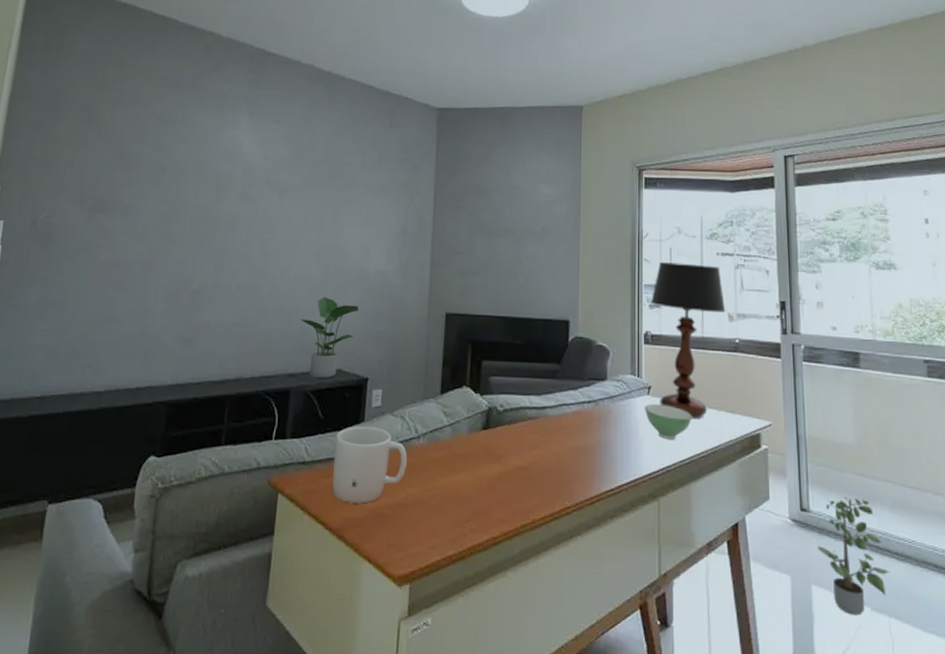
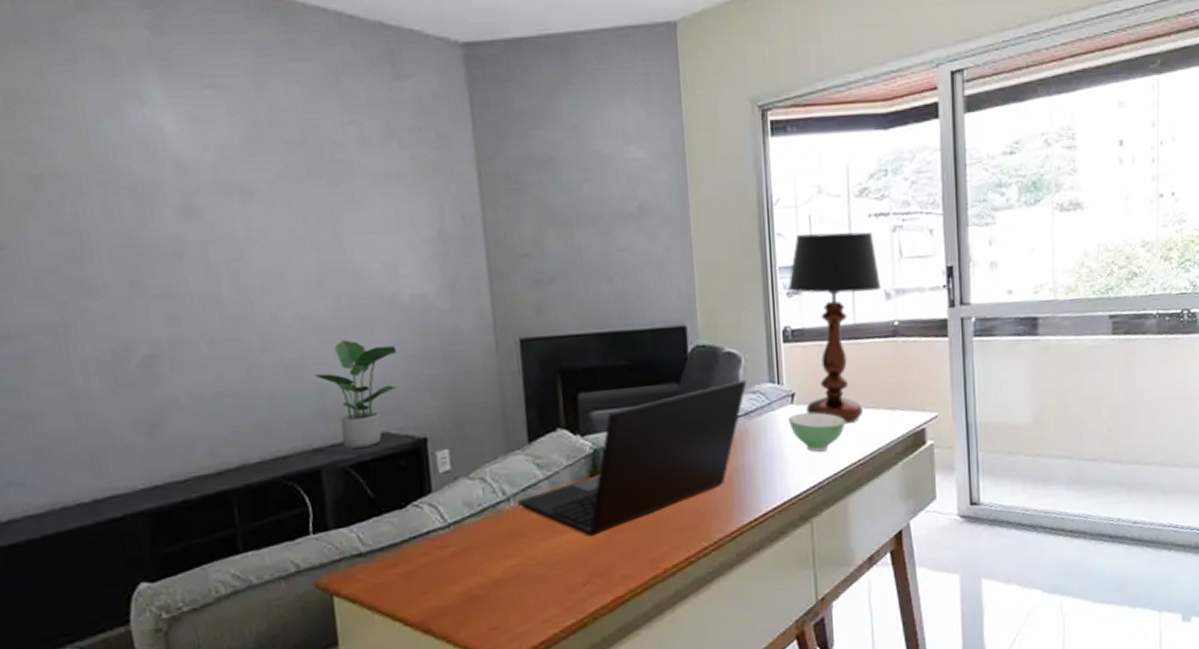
mug: present [331,426,408,504] -> none [396,496,499,592]
laptop: none [425,369,613,480] -> present [517,379,747,536]
potted plant: present [817,497,889,616] -> none [987,480,1063,601]

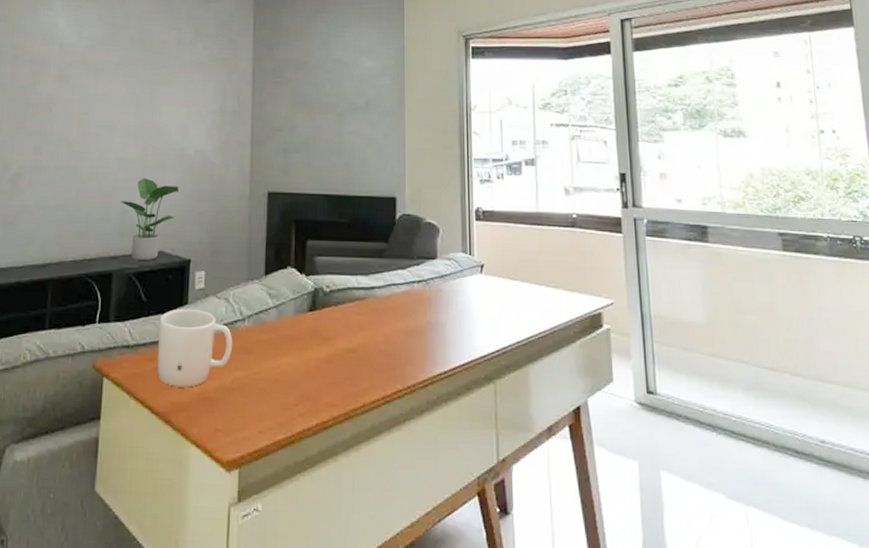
mug: none [396,496,499,592] -> present [156,308,233,388]
laptop: present [517,379,747,536] -> none [250,247,444,363]
table lamp: present [787,231,882,423] -> none [480,135,562,297]
bowl: present [787,412,846,452] -> none [477,282,528,320]

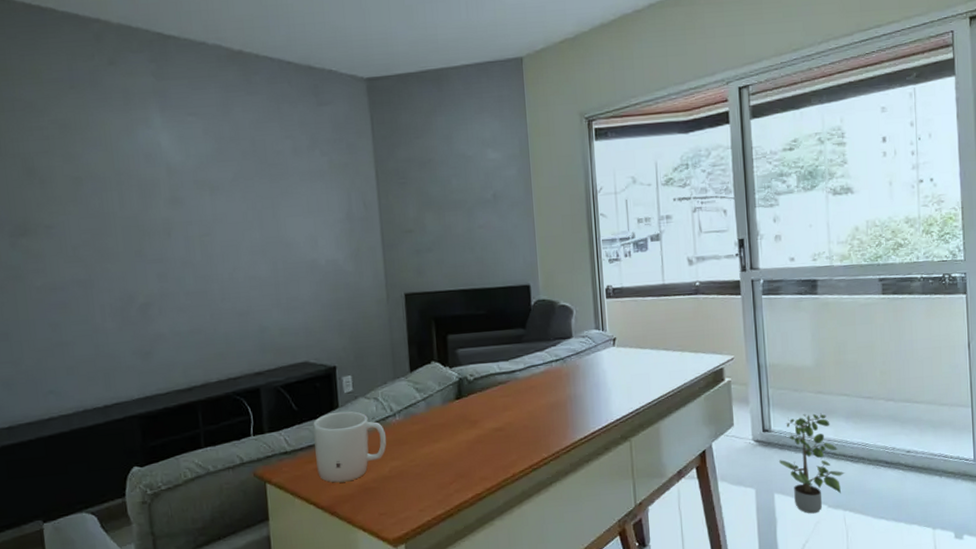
potted plant: present [121,178,179,260] -> none [258,293,315,373]
potted plant: none [665,379,745,504] -> present [778,413,844,514]

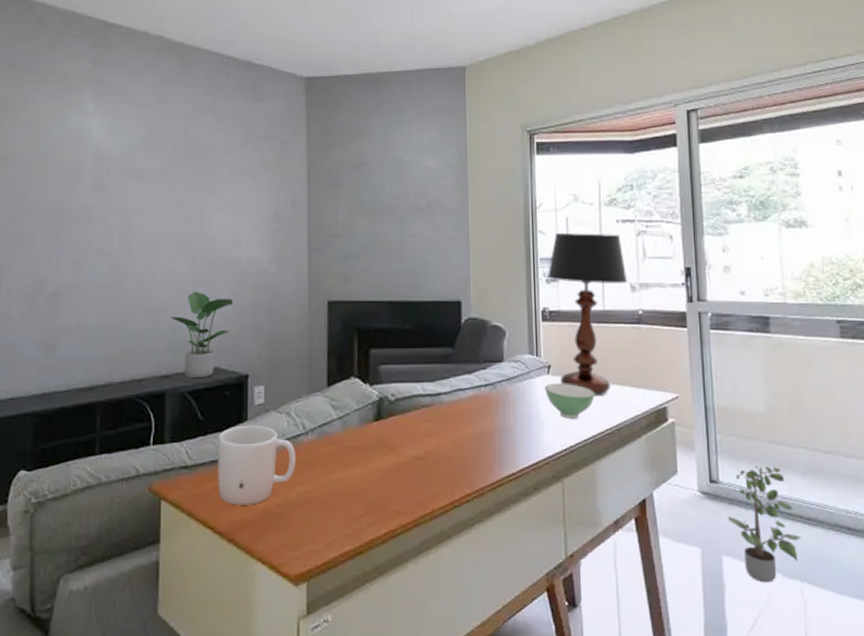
potted plant: none [258,293,315,373] -> present [171,291,233,378]
table lamp: none [609,212,685,362] -> present [547,233,628,395]
bowl: none [610,353,657,385] -> present [544,383,595,419]

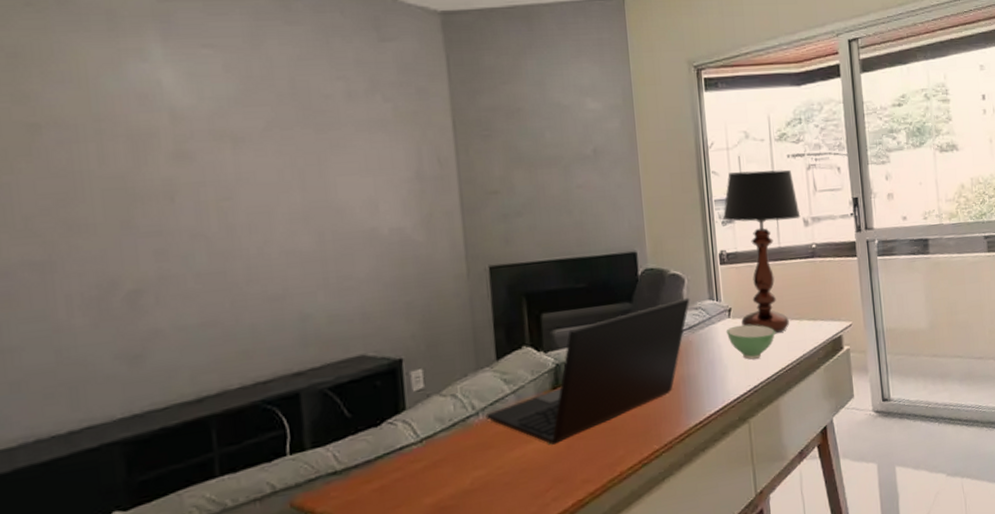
potted plant: present [171,291,233,378] -> none [297,270,375,372]
mug: present [217,425,297,506] -> none [371,412,468,505]
laptop: none [314,349,510,473] -> present [485,297,690,445]
potted plant: present [727,465,801,583] -> none [898,377,961,485]

